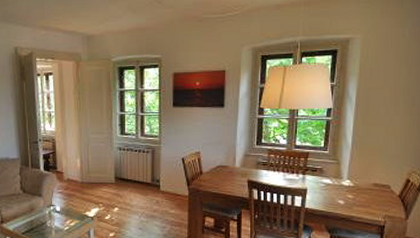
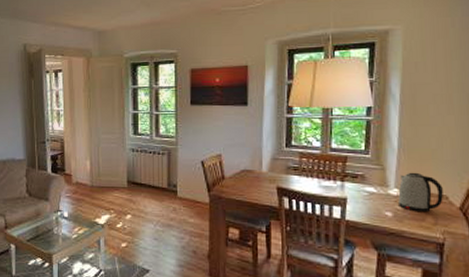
kettle: none [350,165,386,200] -> present [398,172,443,213]

